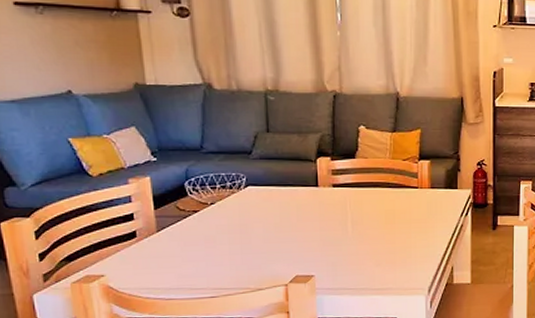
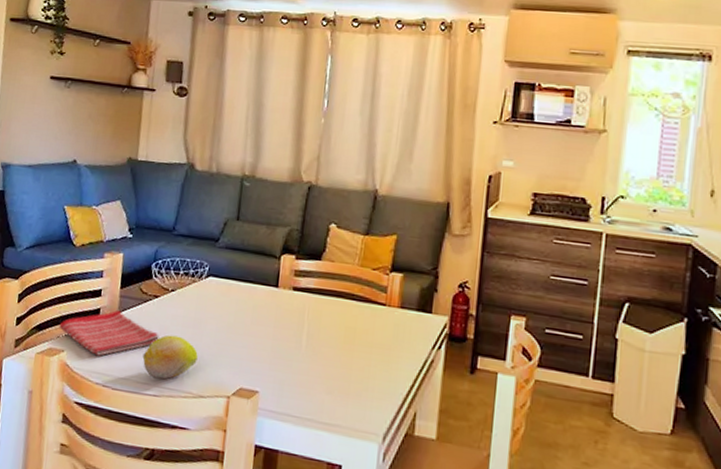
dish towel: none [92,230,206,274] -> present [59,310,159,356]
fruit: none [192,242,250,283] -> present [142,334,198,380]

